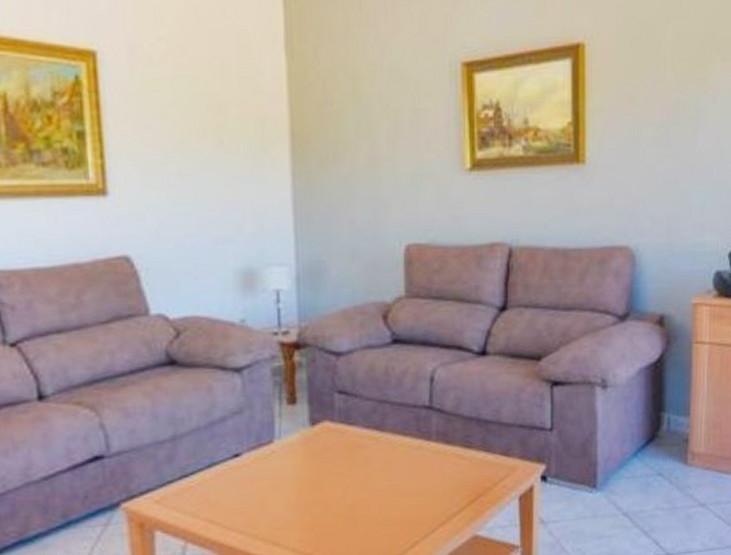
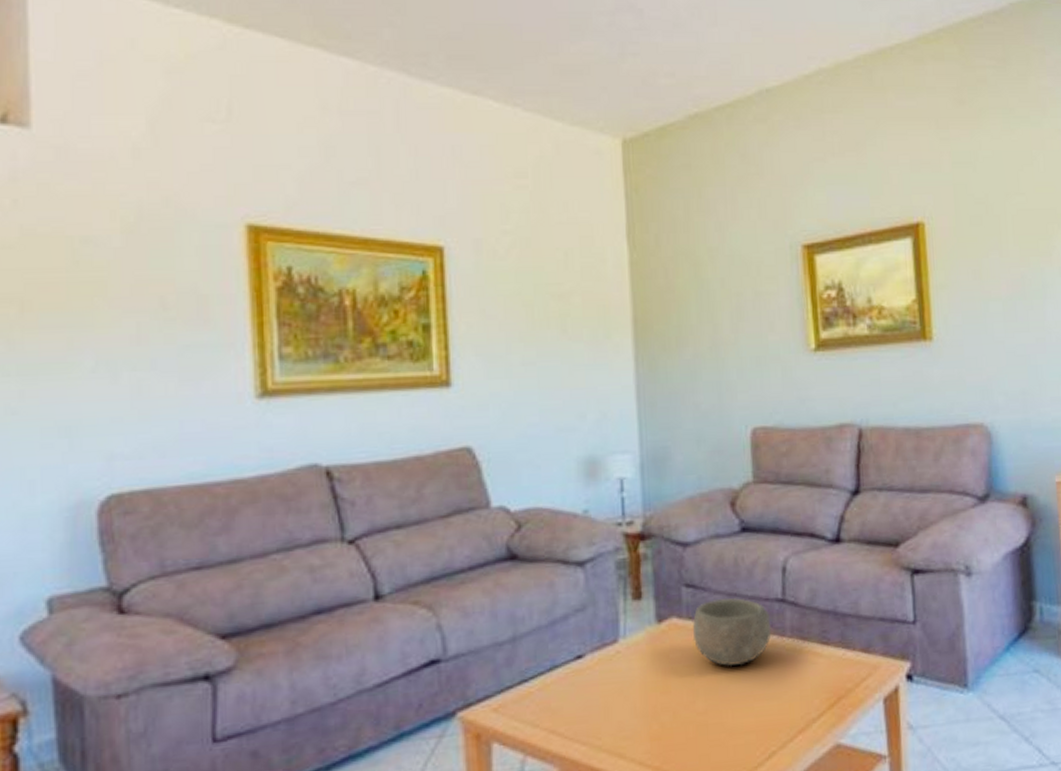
bowl: none [343,404,418,467] -> present [692,598,772,667]

